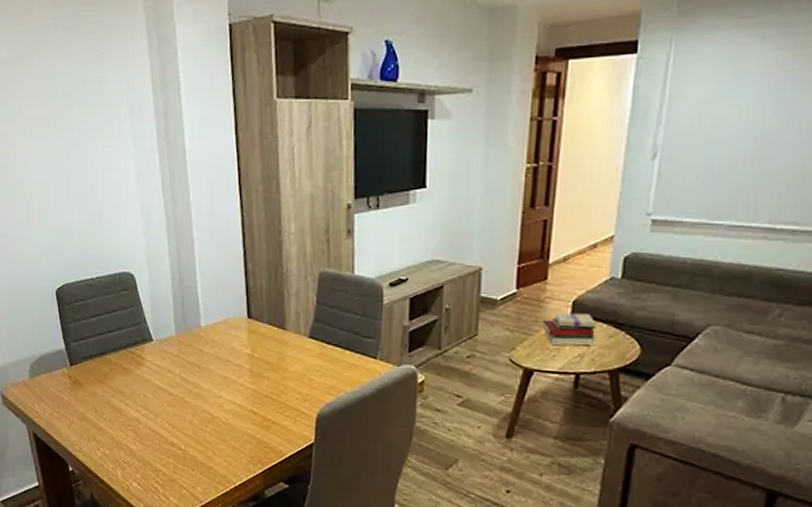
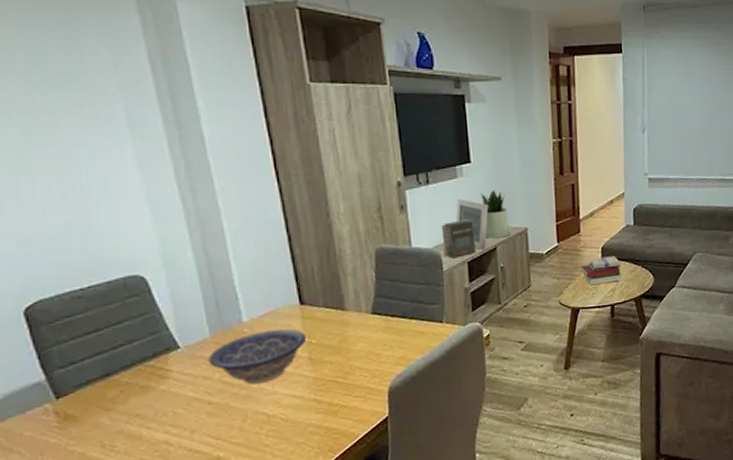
decorative bowl: none [172,338,251,386] -> present [208,329,307,384]
books: none [386,251,422,292] -> present [441,219,476,259]
picture frame: none [402,227,440,286] -> present [455,199,489,249]
planter: none [432,220,463,276] -> present [481,190,512,239]

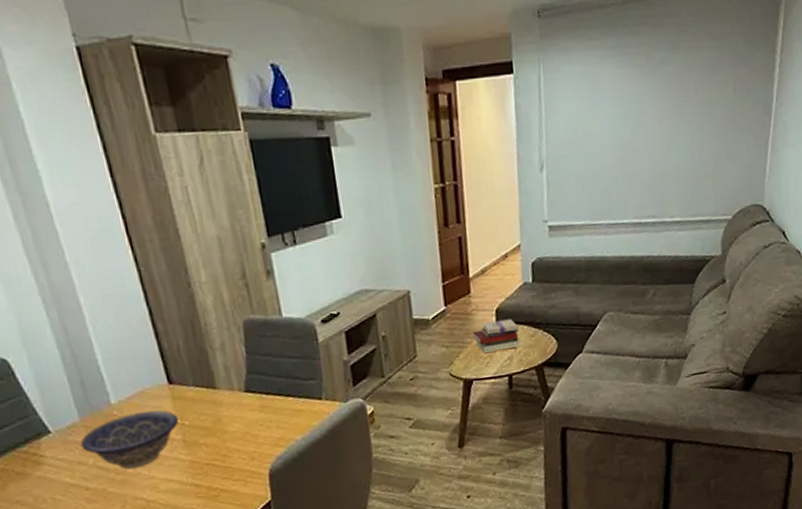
books: present [441,219,476,259] -> none [313,283,354,329]
picture frame: present [455,199,489,249] -> none [328,260,365,317]
planter: present [481,190,512,239] -> none [355,248,393,305]

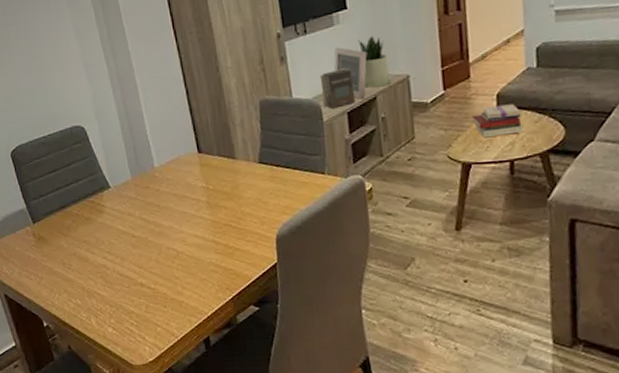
decorative bowl: present [80,410,180,469] -> none [130,175,205,223]
books: none [313,283,354,329] -> present [319,68,356,109]
picture frame: none [328,260,365,317] -> present [333,47,368,99]
planter: none [355,248,393,305] -> present [358,36,393,88]

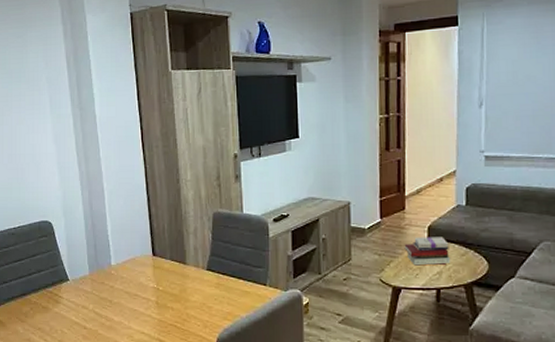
books: present [319,68,356,109] -> none [269,191,300,226]
picture frame: present [333,47,368,99] -> none [282,171,314,220]
planter: present [358,36,393,88] -> none [307,164,335,210]

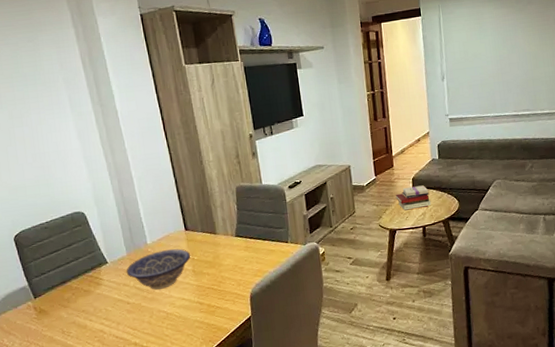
decorative bowl: none [86,275,156,318] -> present [126,248,191,290]

